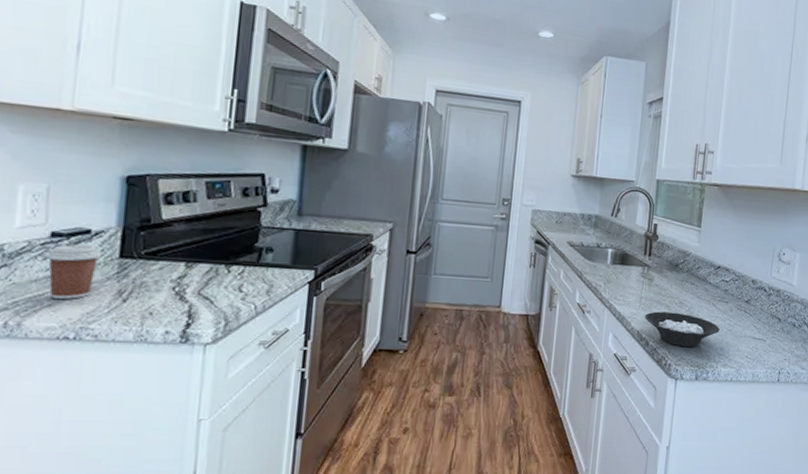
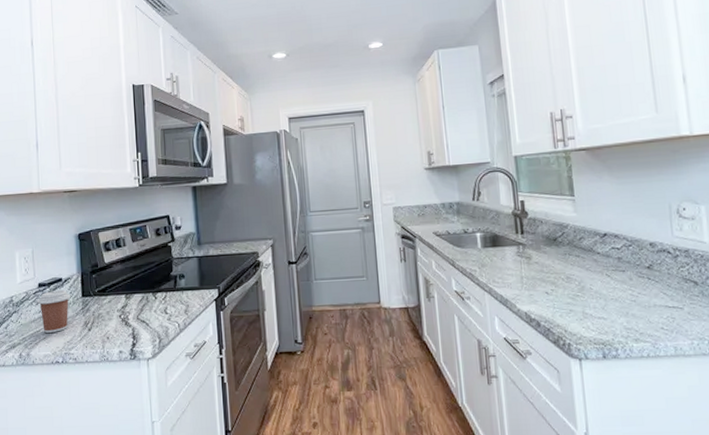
cereal bowl: present [644,311,720,348] -> none [529,288,622,324]

